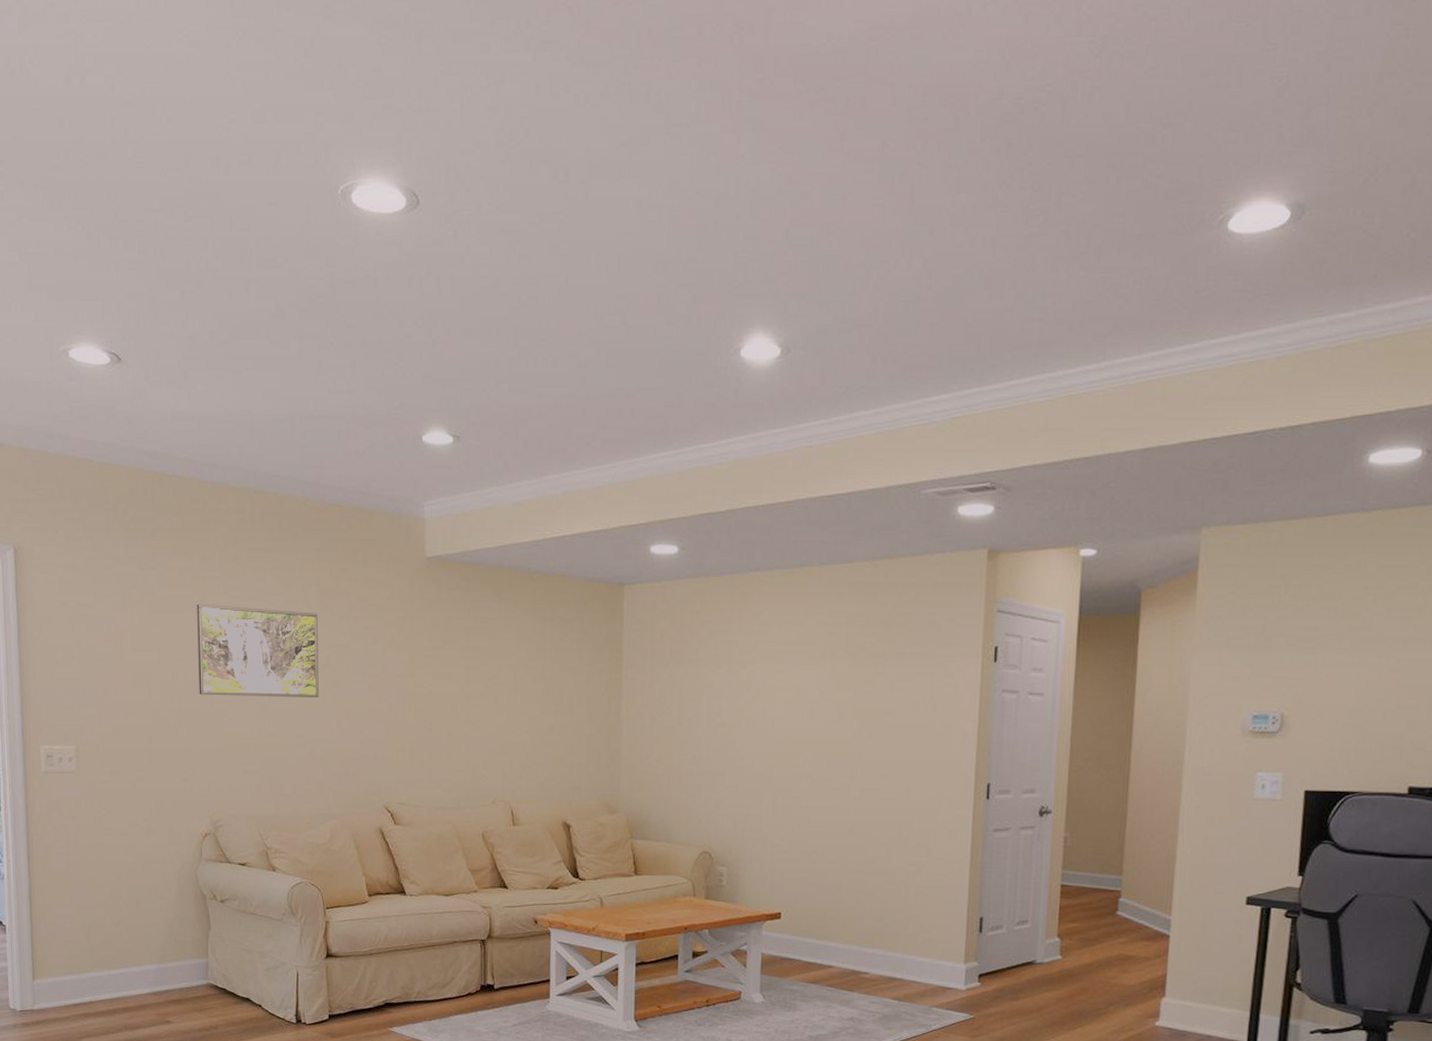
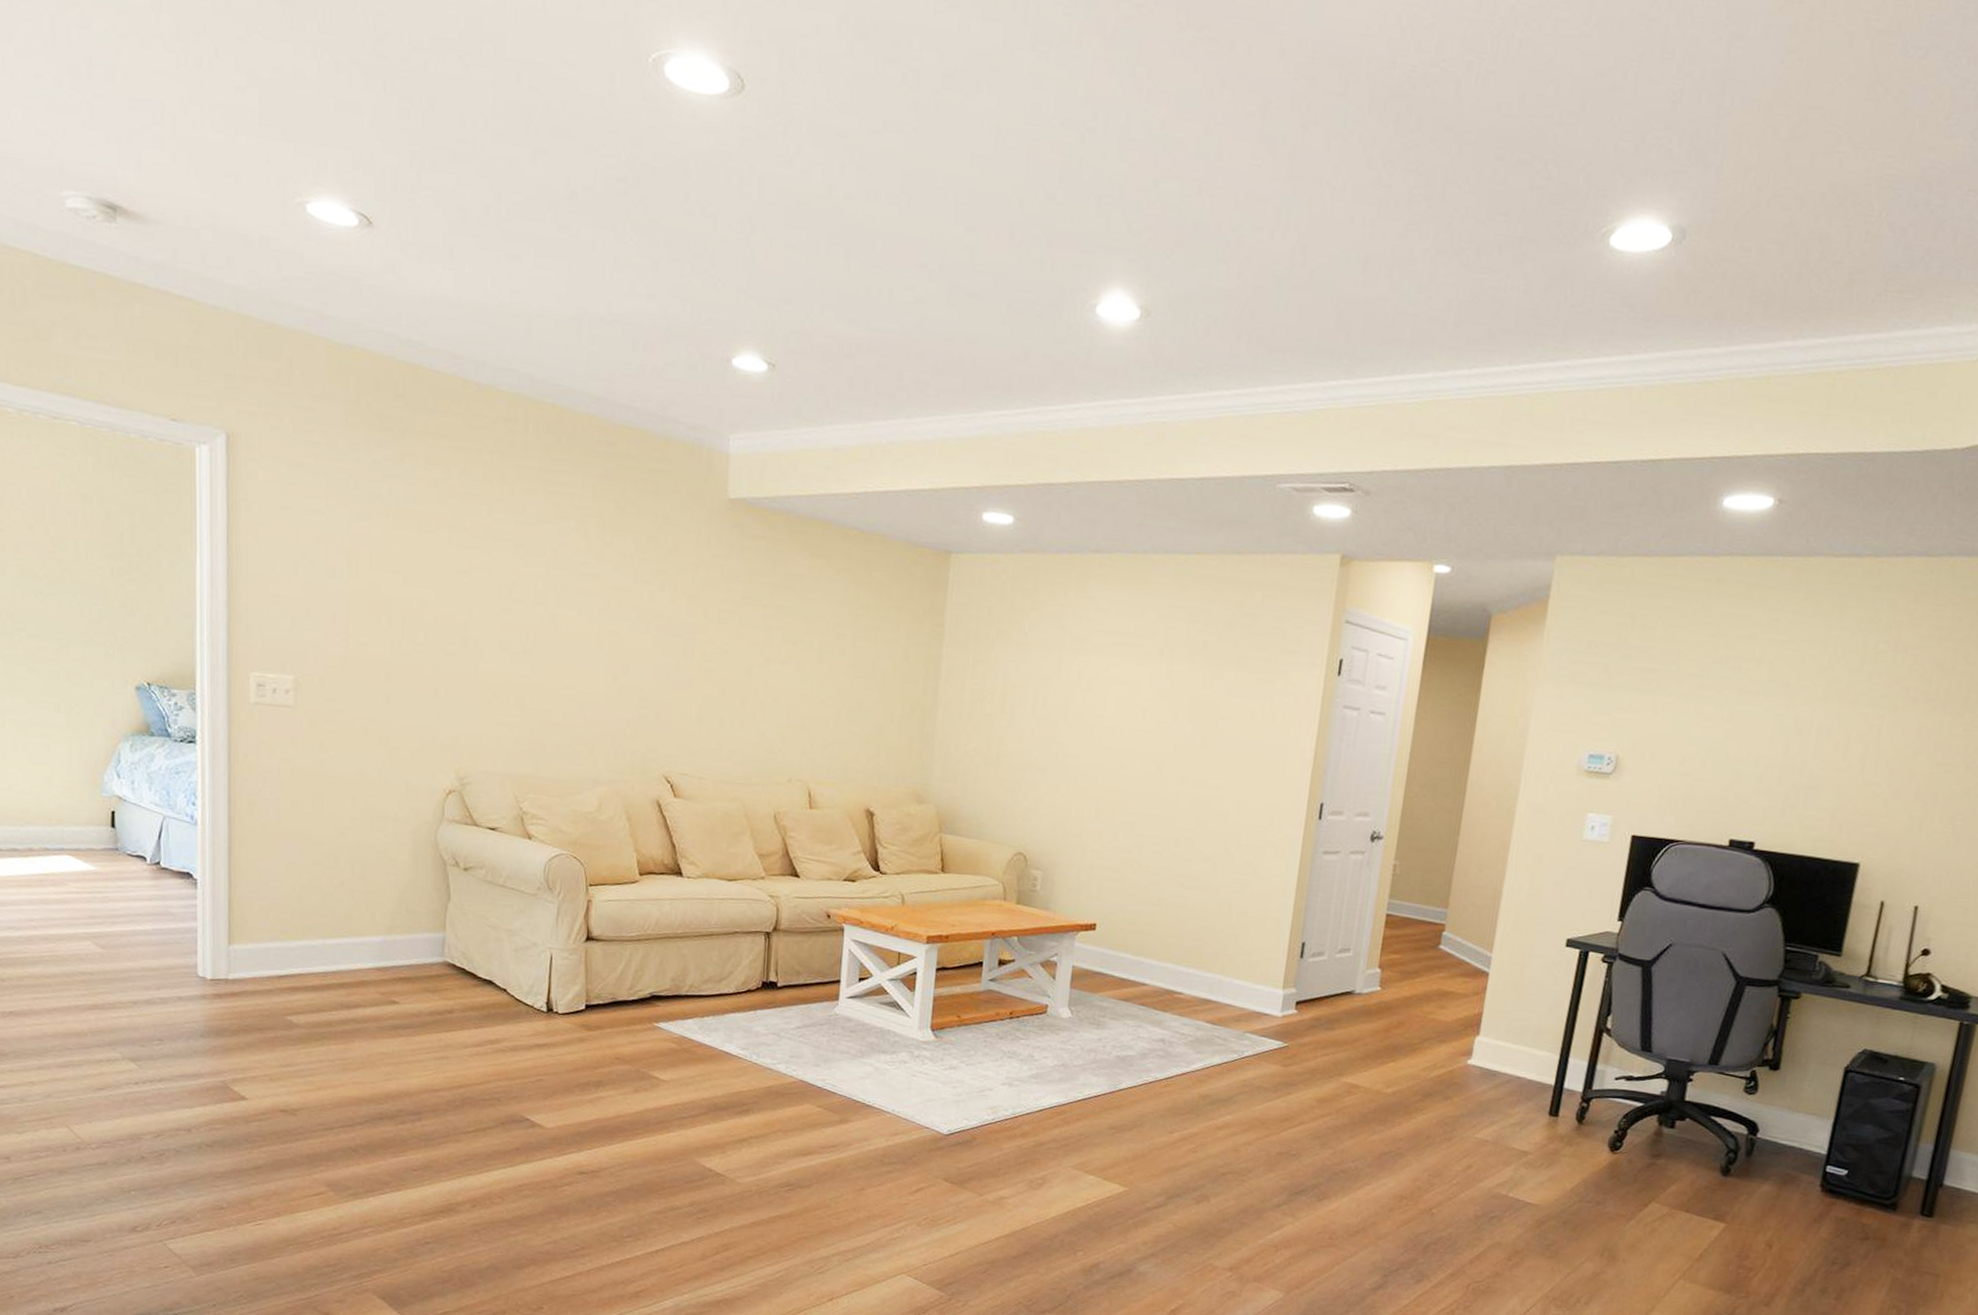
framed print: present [197,603,319,698] -> none [450,523,597,646]

